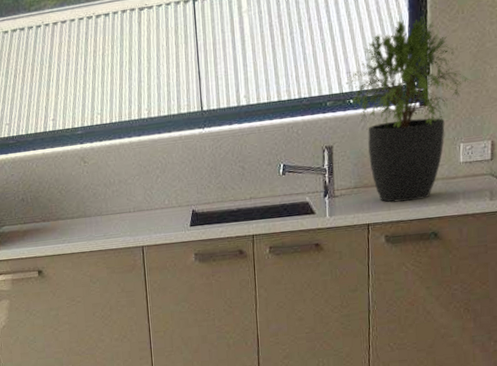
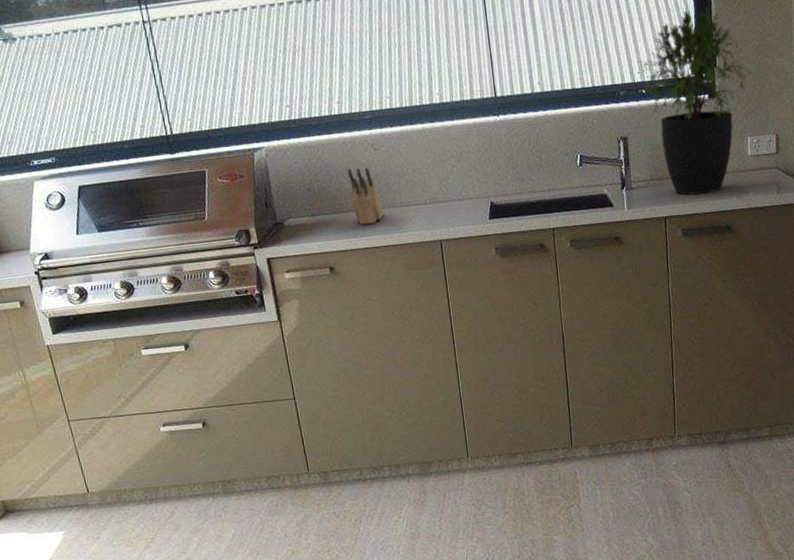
knife block: none [59,179,90,232] -> present [348,168,384,225]

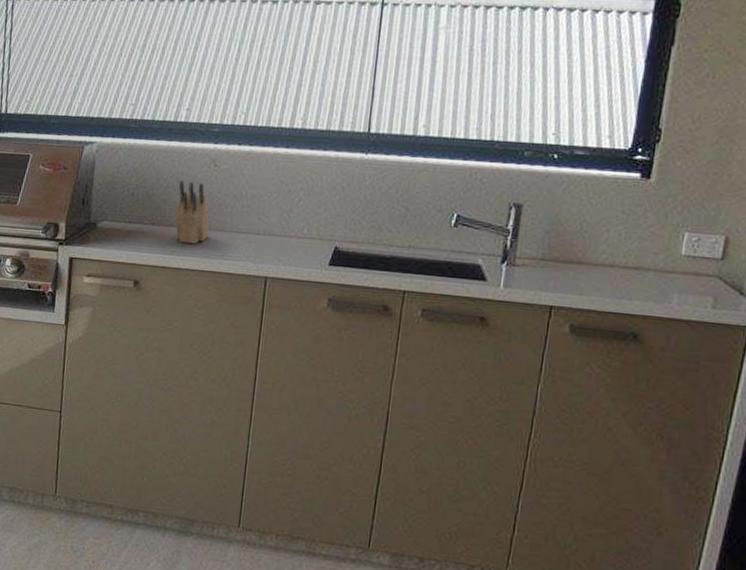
potted plant: present [638,7,756,195] -> none [555,71,712,290]

